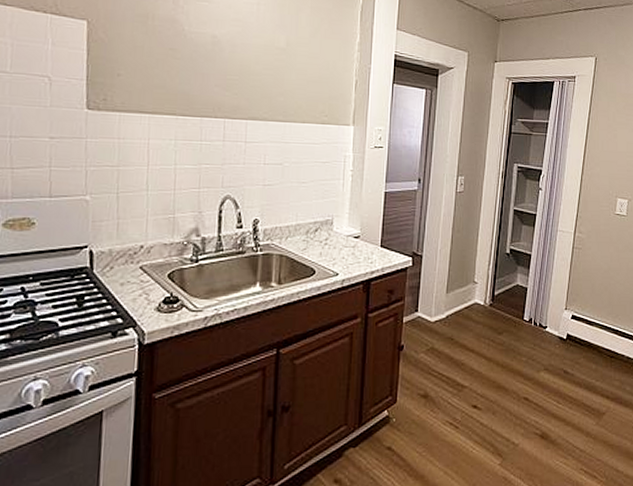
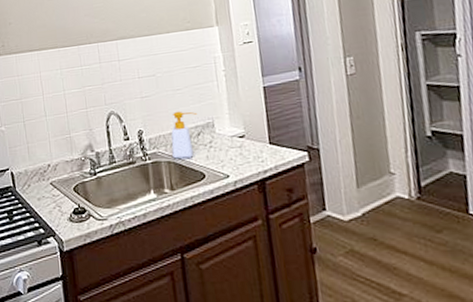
soap bottle: none [286,204,318,253] -> present [171,111,197,159]

